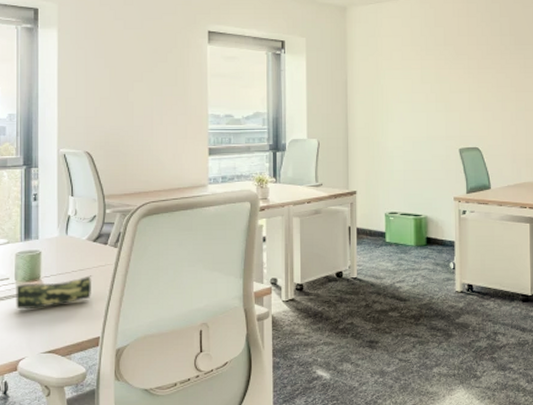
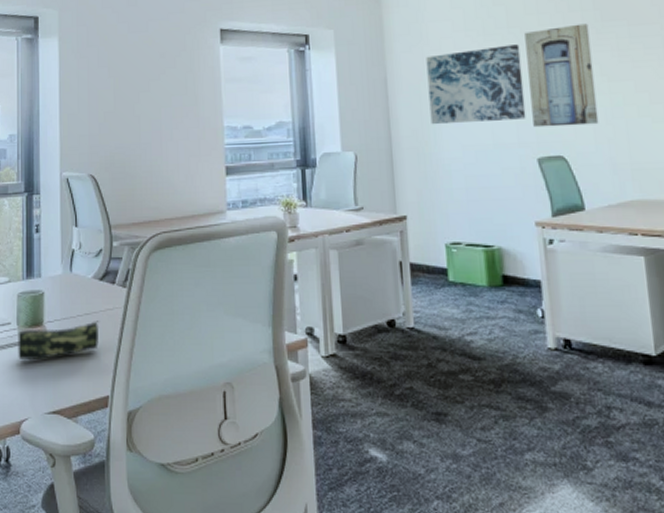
wall art: none [379,59,453,120] -> present [426,44,526,125]
wall art: none [457,46,506,125] -> present [524,23,599,128]

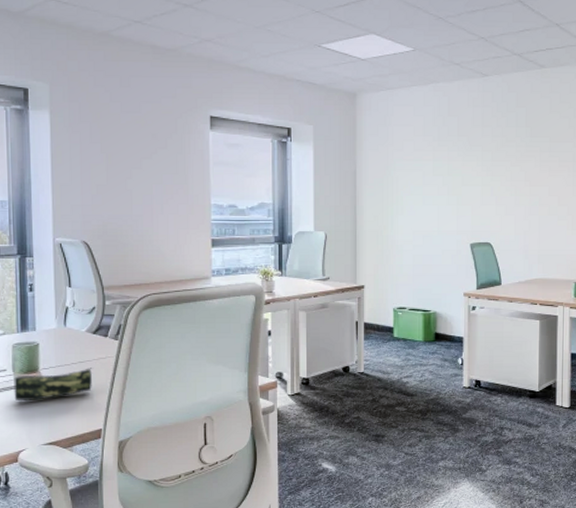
wall art: present [426,44,526,125] -> none [390,150,466,213]
wall art: present [524,23,599,128] -> none [470,137,520,219]

